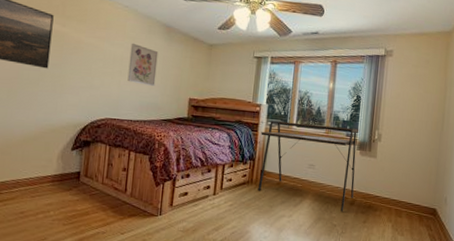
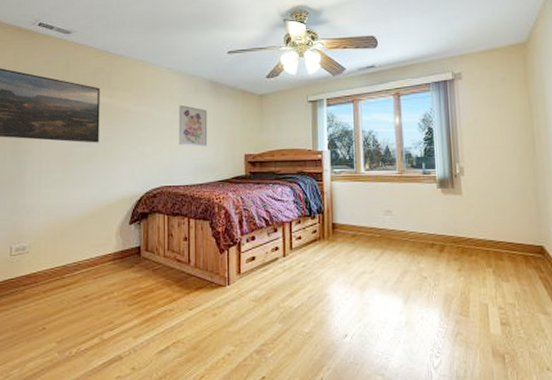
desk: present [258,120,359,211] -> none [326,164,442,260]

